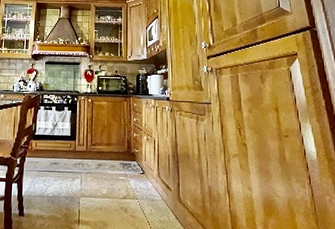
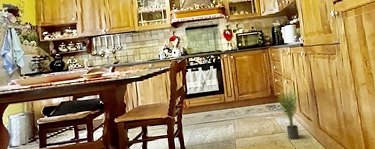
potted plant: none [132,143,161,211] -> present [276,85,302,140]

